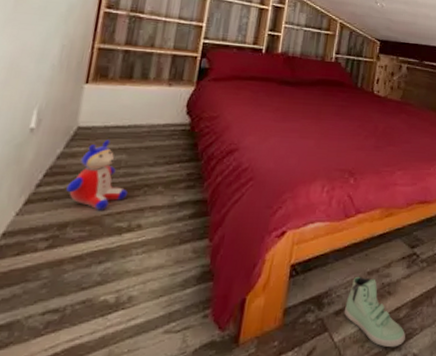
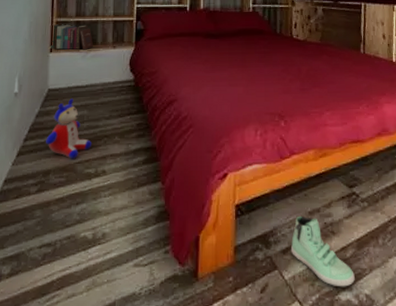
books: none [83,50,144,85] -> present [48,23,94,50]

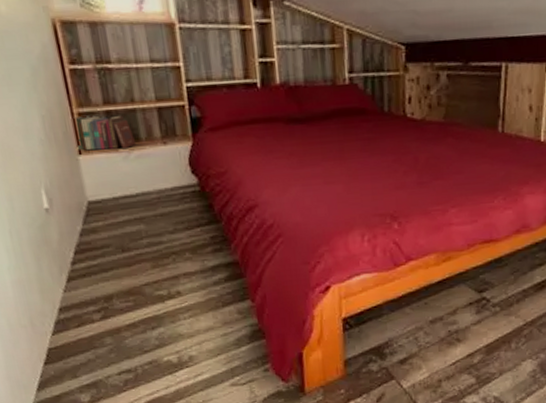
stuffed animal: present [46,98,93,159] -> none [99,211,159,281]
sneaker: present [290,215,355,287] -> none [409,325,482,392]

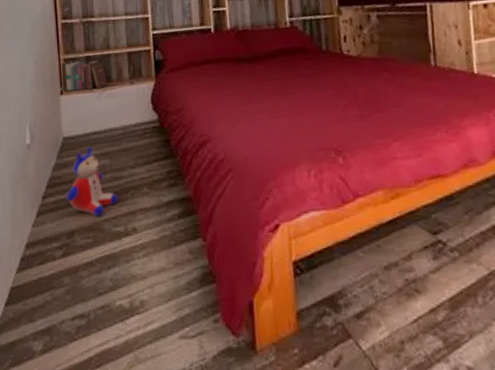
stuffed animal: none [99,211,159,281] -> present [66,146,119,217]

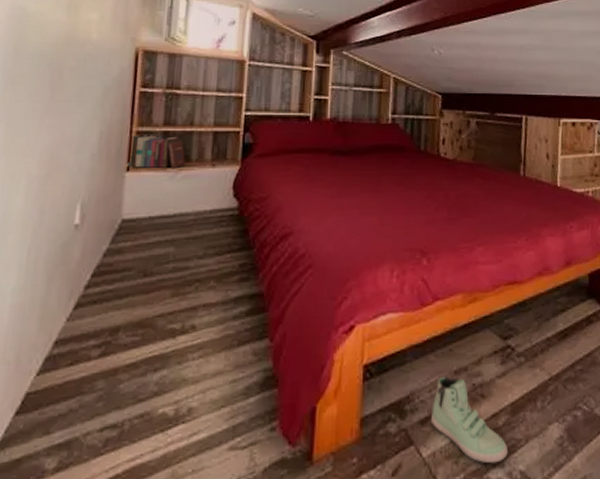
stuffed animal: present [66,146,119,217] -> none [115,232,179,311]
sneaker: none [365,271,452,358] -> present [430,376,508,464]

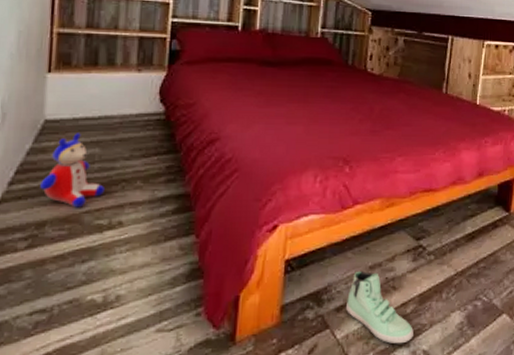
stuffed animal: none [115,232,179,311] -> present [40,133,106,208]
books: present [124,133,186,169] -> none [45,35,111,72]

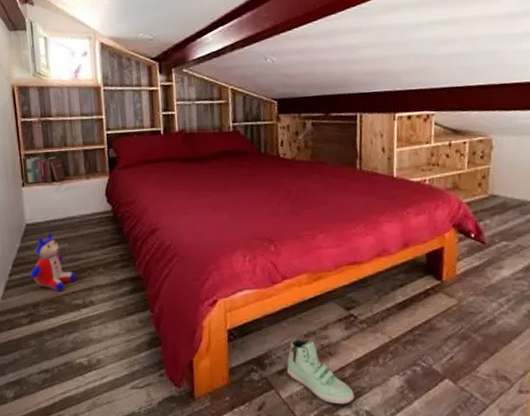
books: none [45,35,111,72] -> present [19,155,66,184]

